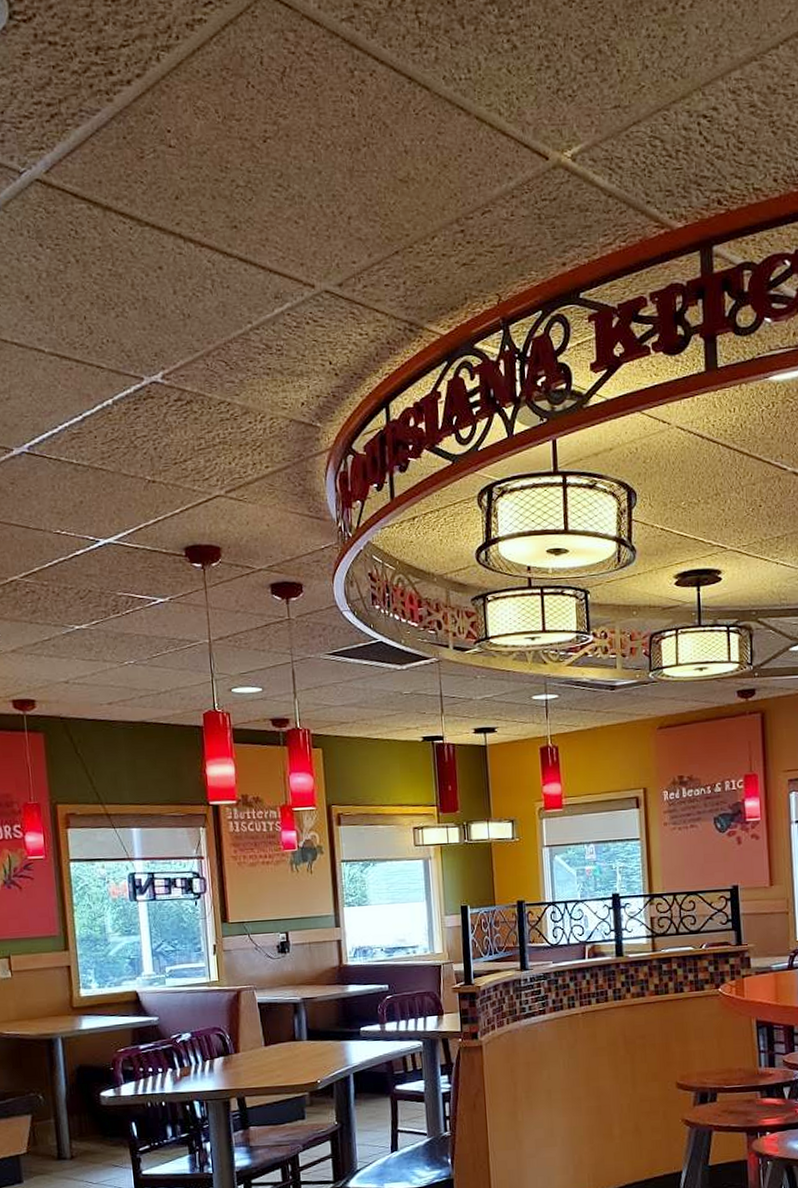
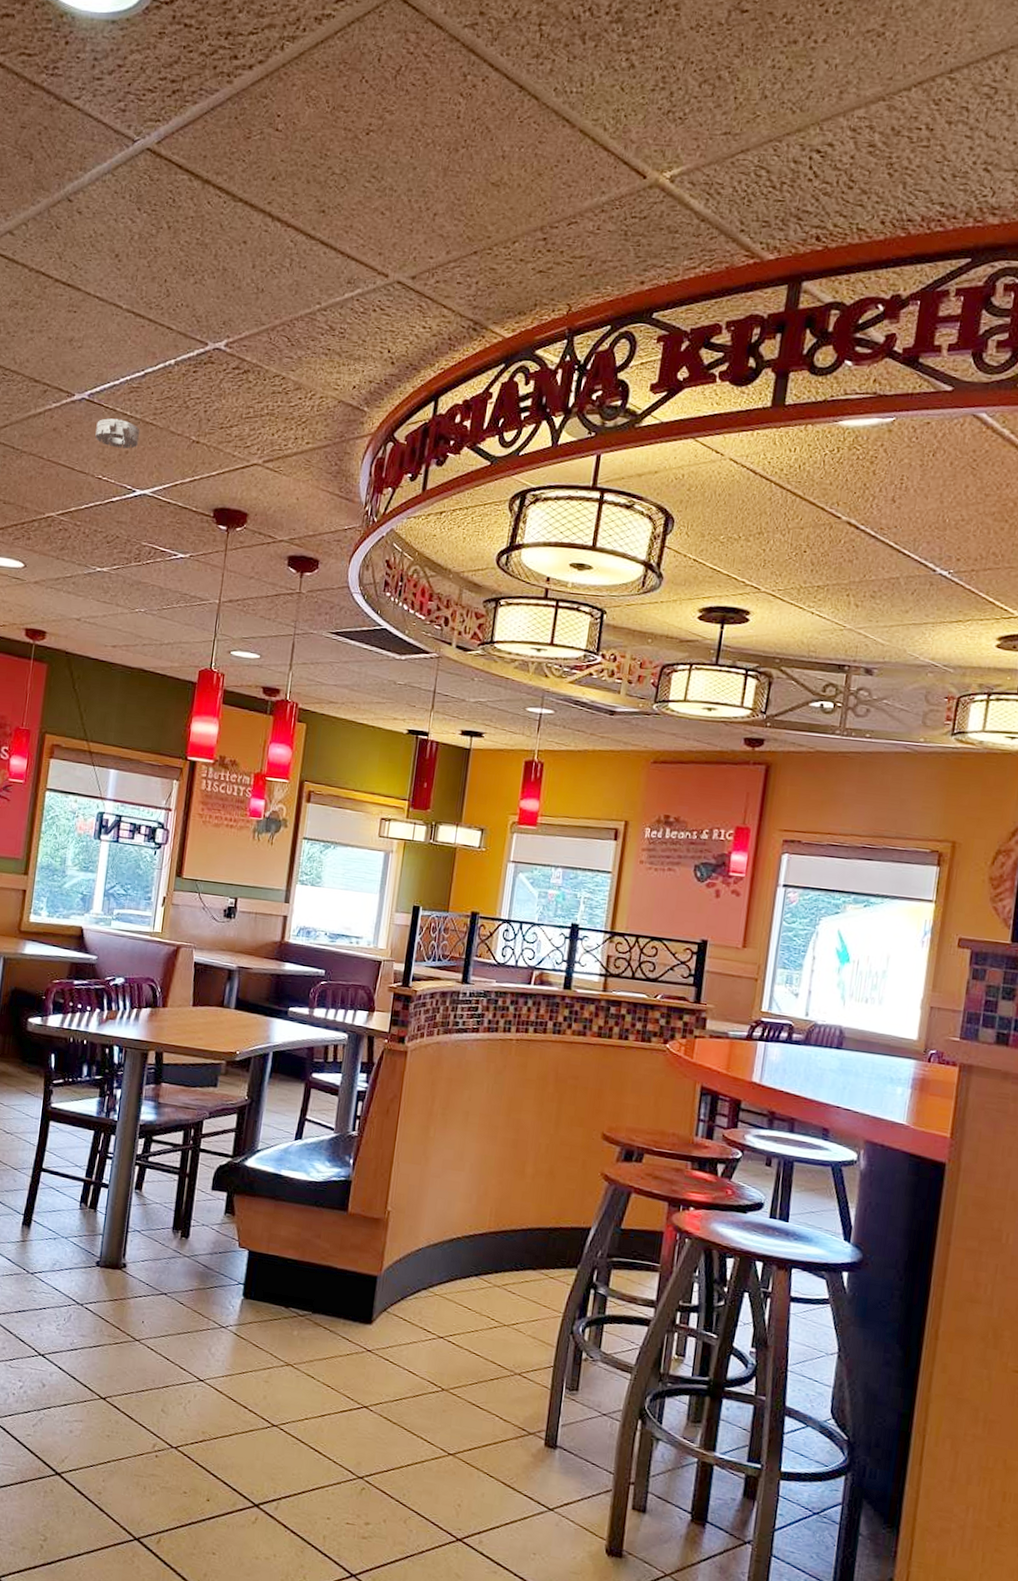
smoke detector: none [43,469,92,499] -> present [95,418,141,449]

